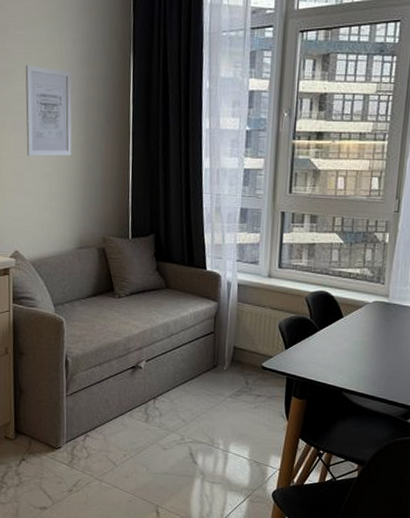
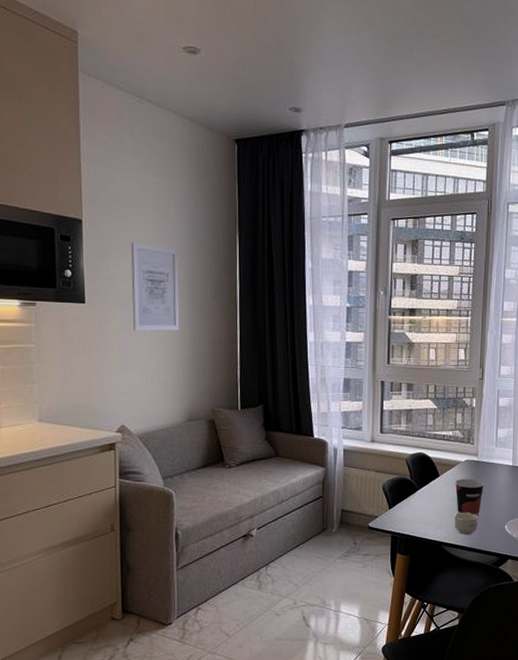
cup: none [357,358,385,382] -> present [454,512,478,534]
cup: none [360,321,395,363] -> present [454,479,485,516]

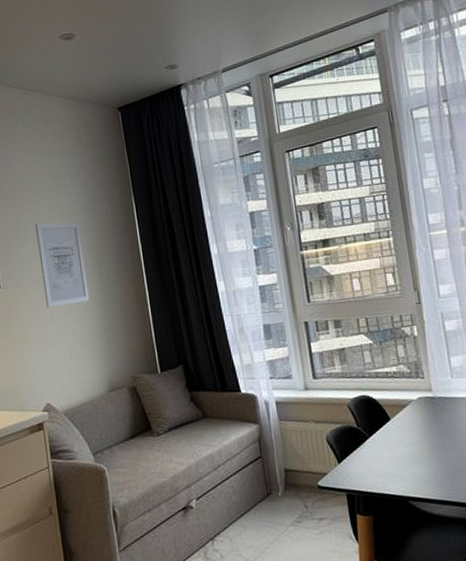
cup: present [454,479,485,516] -> none [409,418,448,462]
cup: present [454,512,478,534] -> none [417,457,449,486]

